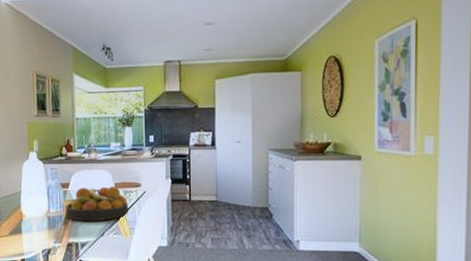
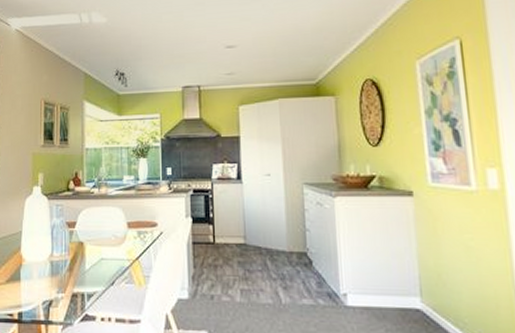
fruit bowl: present [65,186,129,221] -> none [71,226,144,268]

